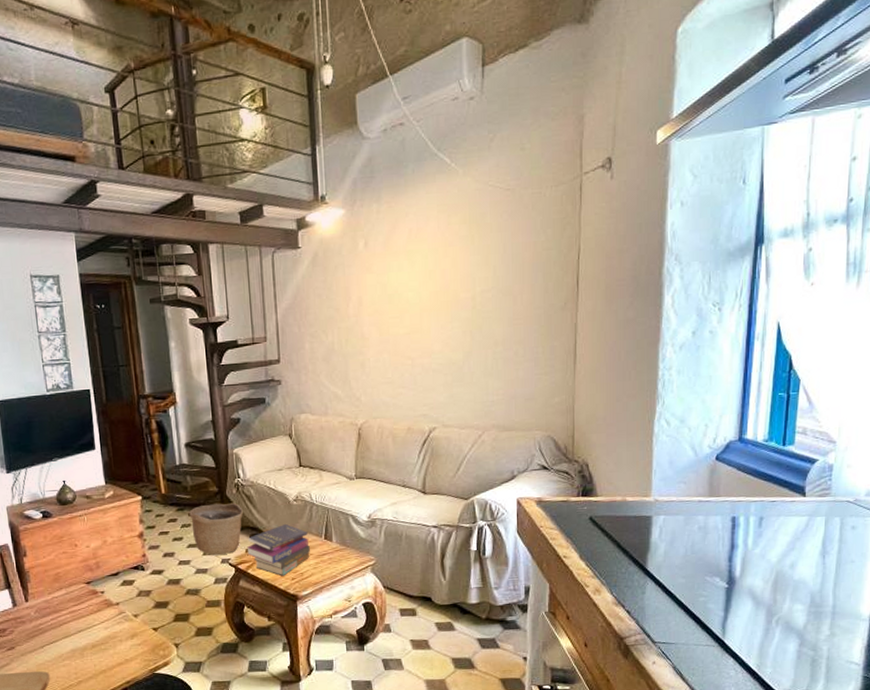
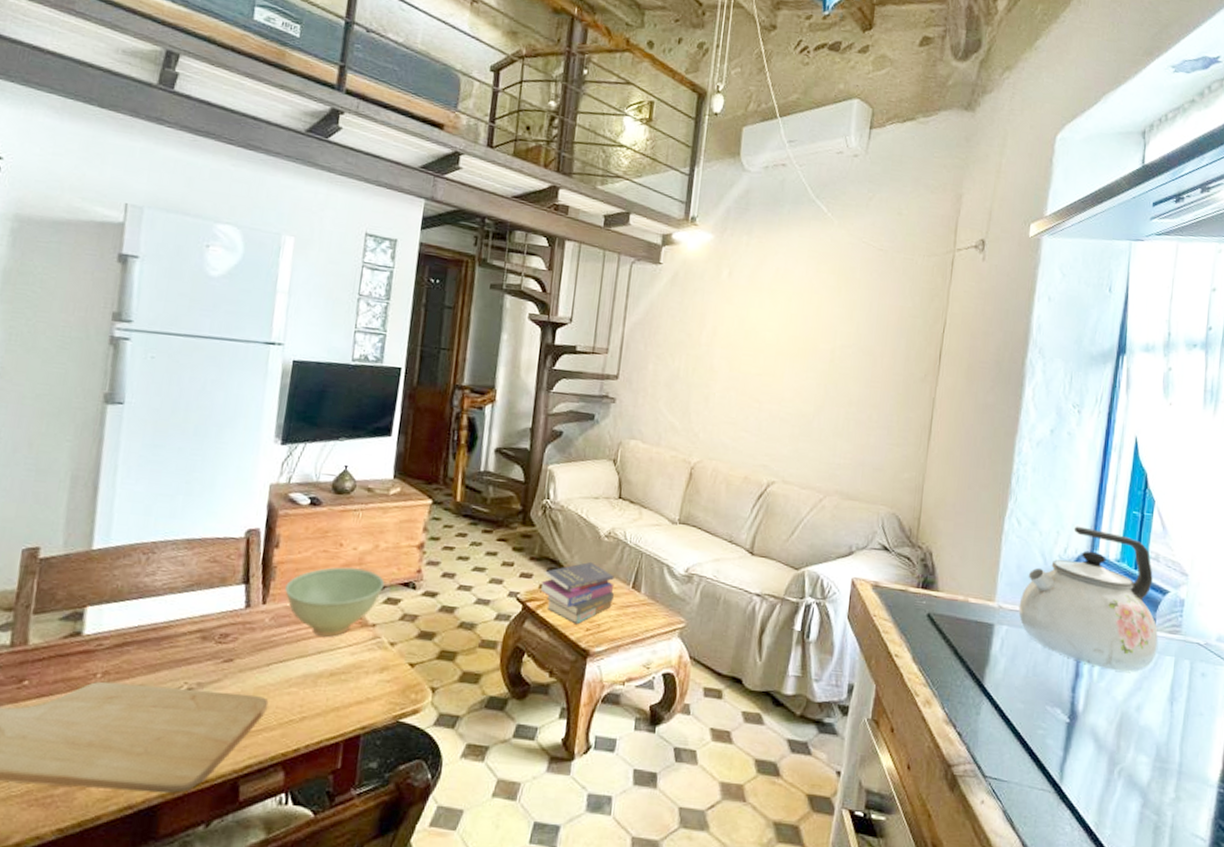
bowl: none [40,561,119,619] -> present [285,567,385,637]
basket: present [189,502,243,555] -> none [482,523,545,586]
kettle: none [674,416,809,538] -> present [1018,526,1159,672]

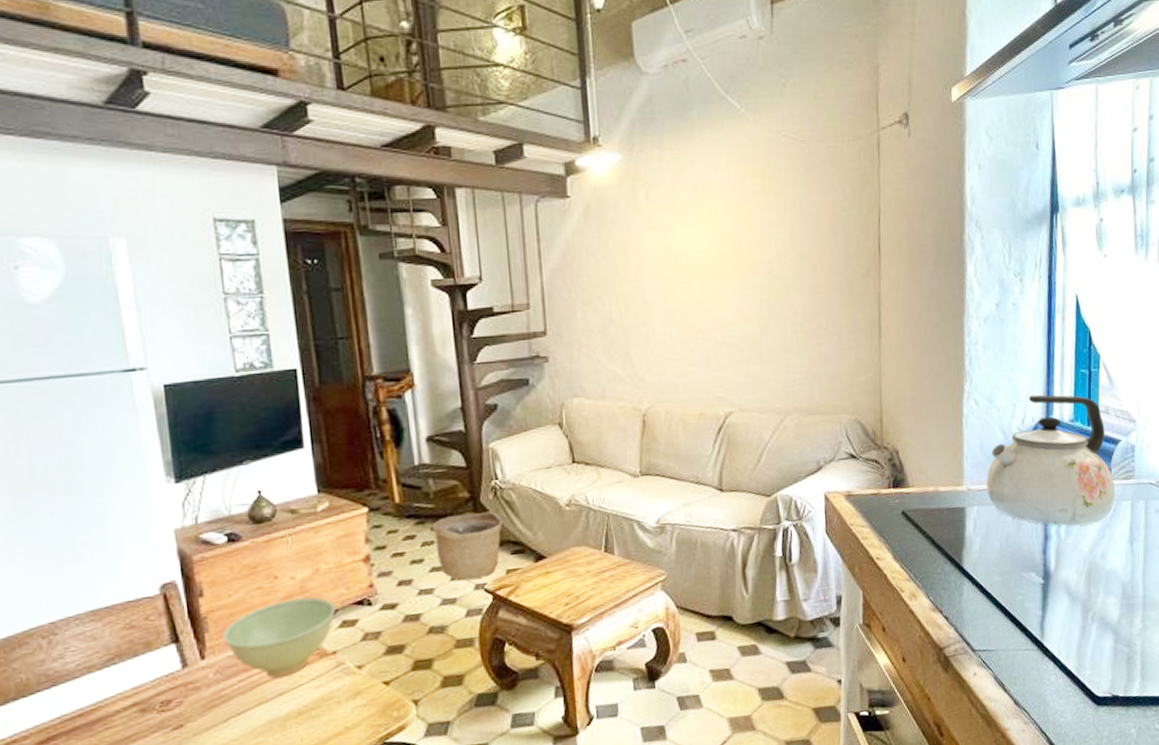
basket: none [482,523,545,586] -> present [432,510,502,580]
books: present [540,561,615,625] -> none [507,534,588,602]

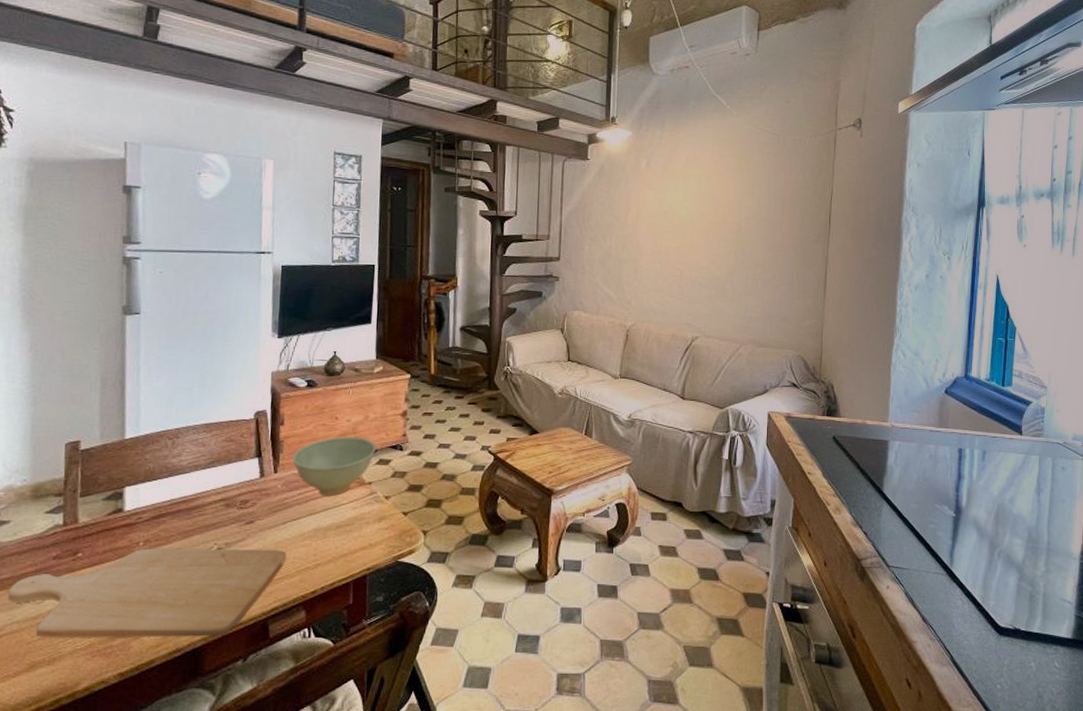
basket: present [432,510,502,580] -> none [455,389,508,441]
kettle: present [986,394,1116,527] -> none [908,354,1025,471]

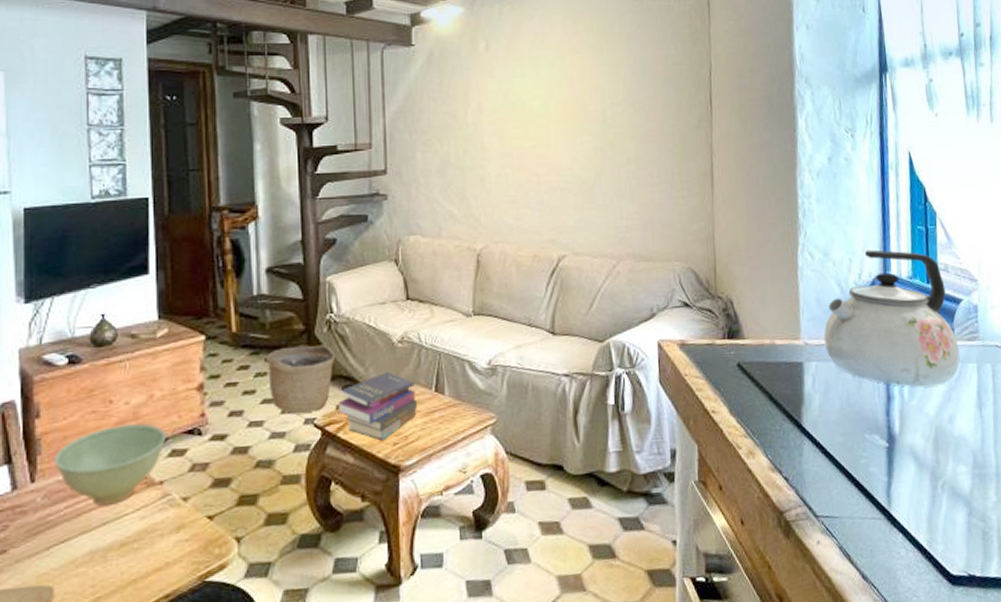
basket: none [455,389,508,441] -> present [266,344,335,413]
books: none [508,415,571,469] -> present [337,371,418,441]
kettle: none [908,354,1025,471] -> present [824,249,961,388]

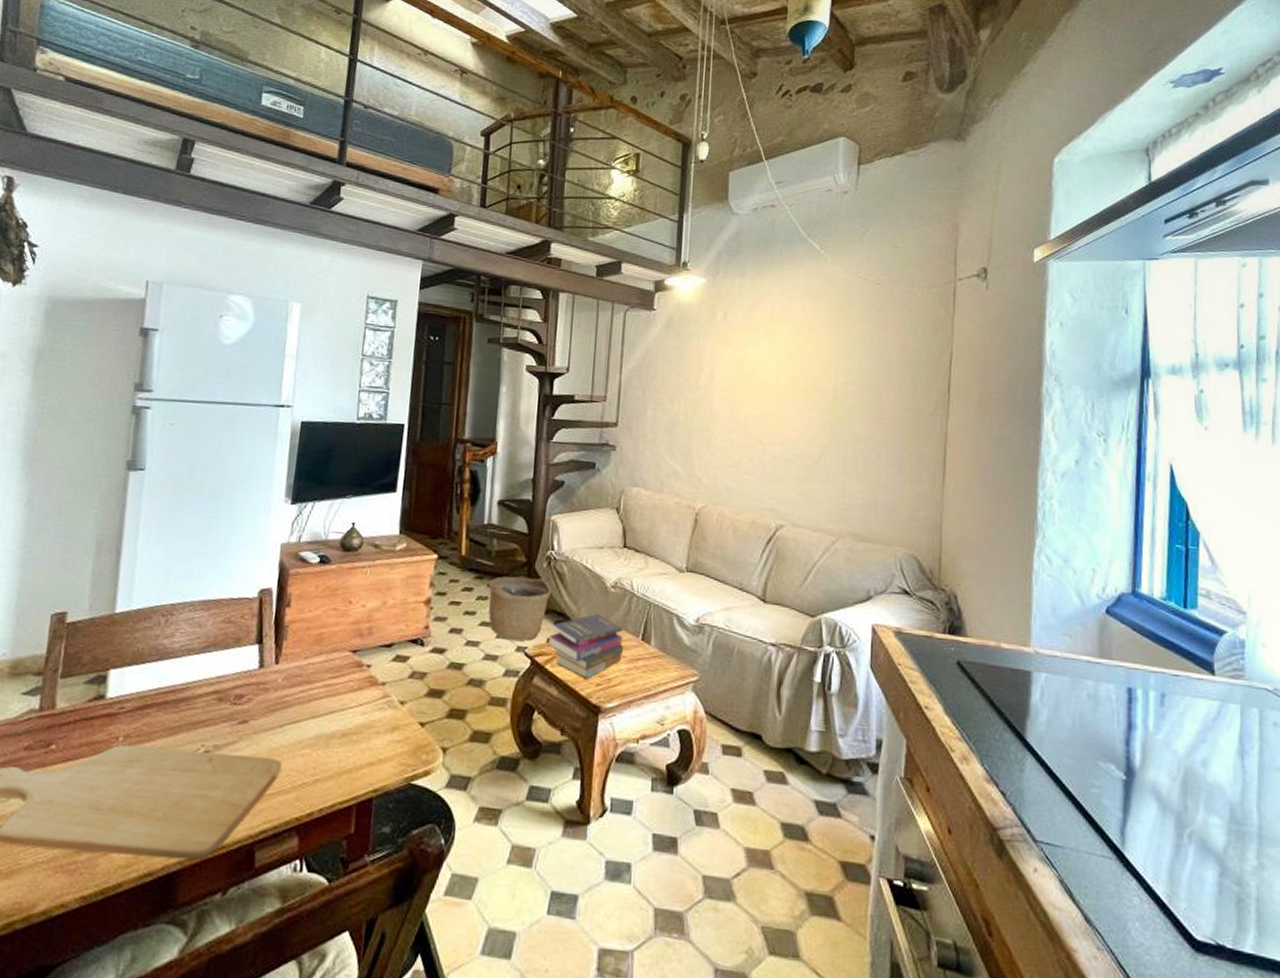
bowl: present [55,423,167,506] -> none [297,624,394,697]
kettle: present [824,249,961,388] -> none [1057,562,1220,723]

